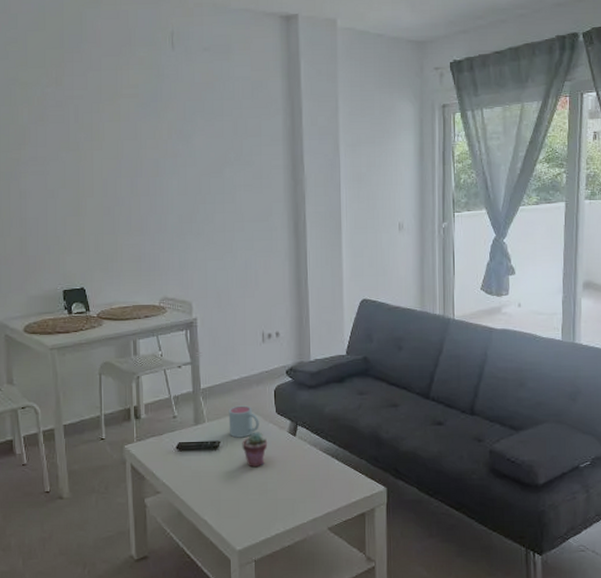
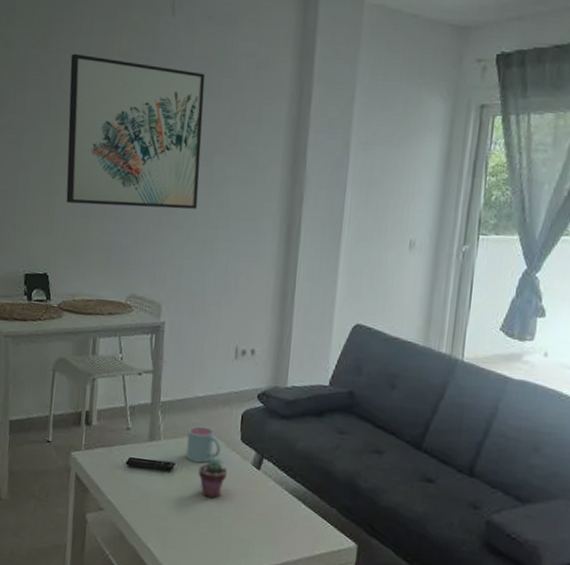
wall art: none [84,89,213,222] -> present [66,53,206,209]

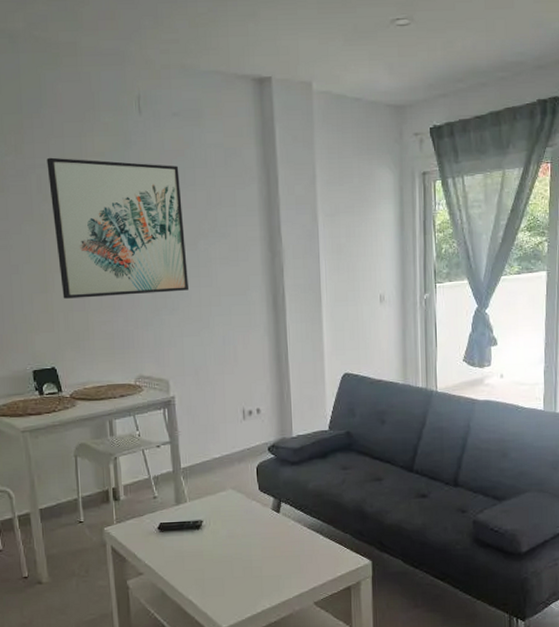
mug: present [186,426,221,463] -> none [210,484,242,517]
potted succulent: present [198,458,228,499] -> none [225,509,252,546]

